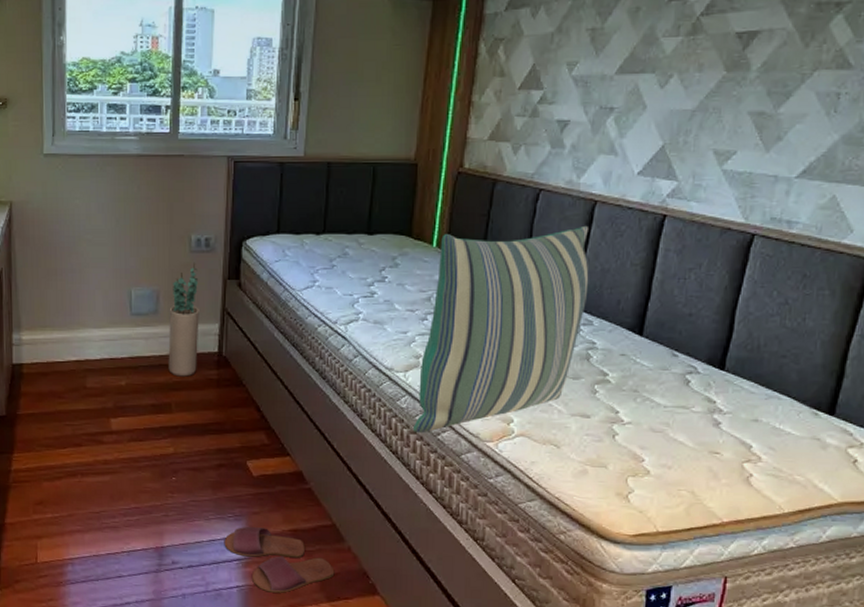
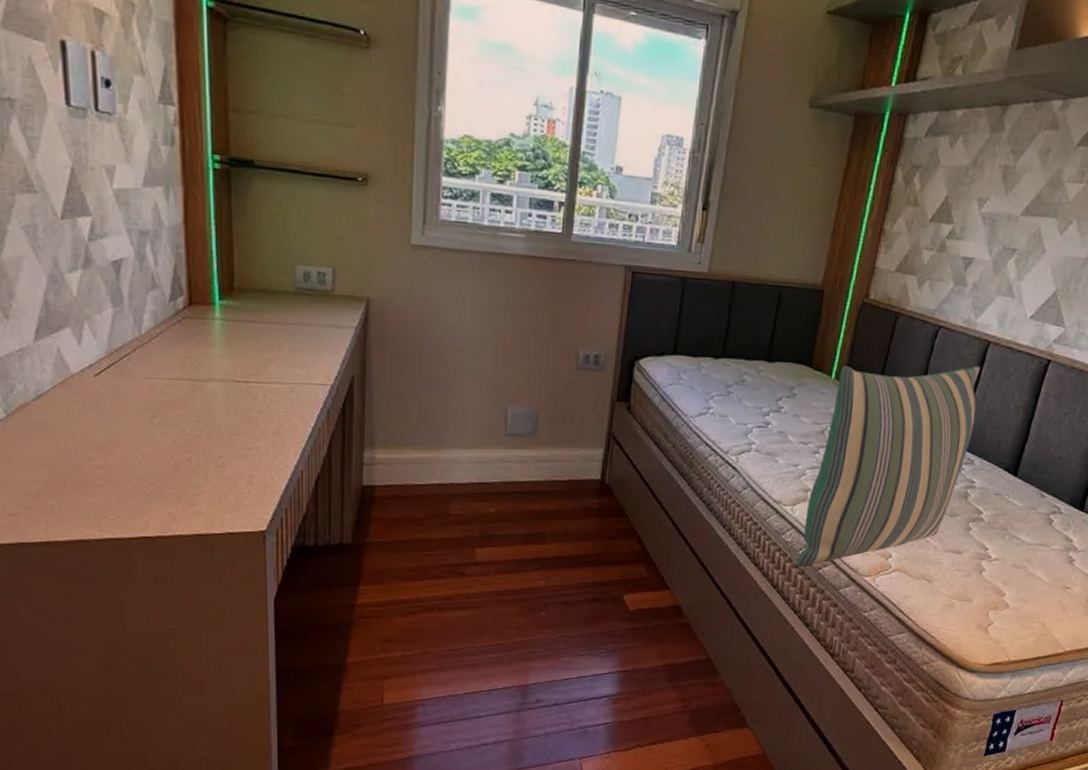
vase: present [168,262,199,377] -> none [544,380,584,505]
slippers: present [224,526,335,593] -> none [593,661,706,728]

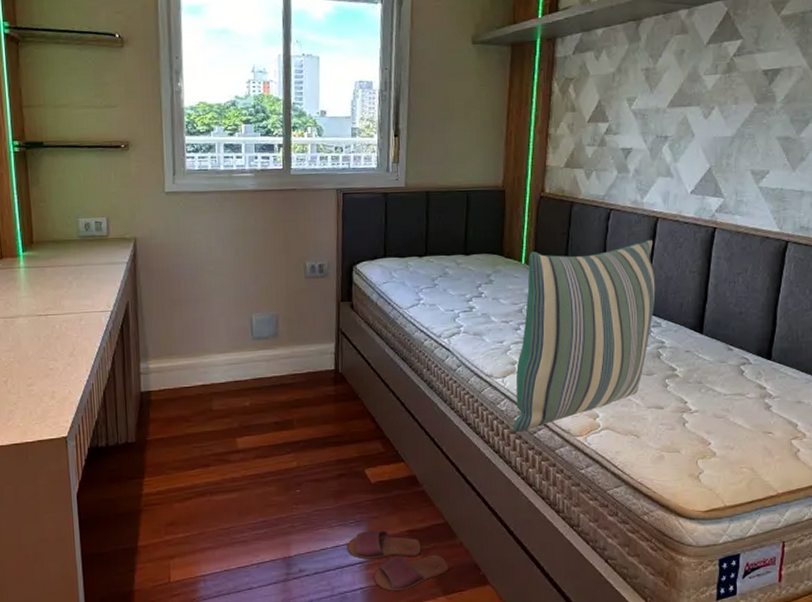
slippers: none [593,661,706,728] -> present [347,530,449,591]

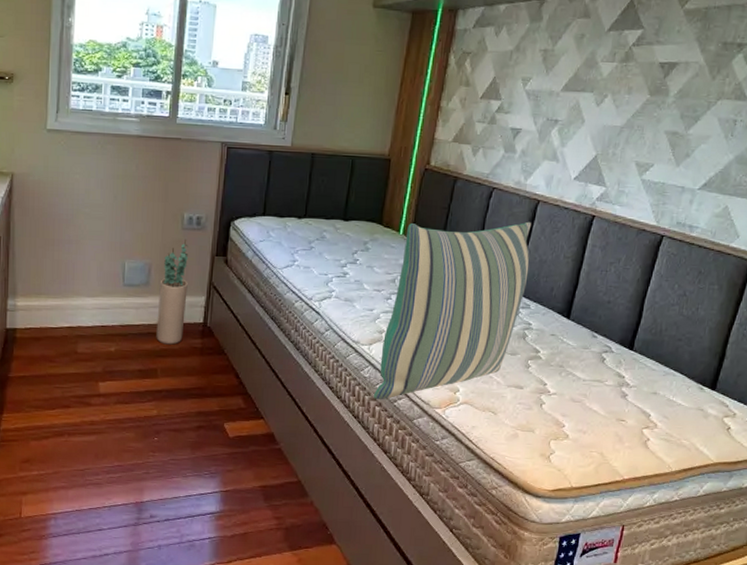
vase: none [288,287,317,395] -> present [156,238,188,345]
slippers: present [347,530,449,591] -> none [199,482,298,543]

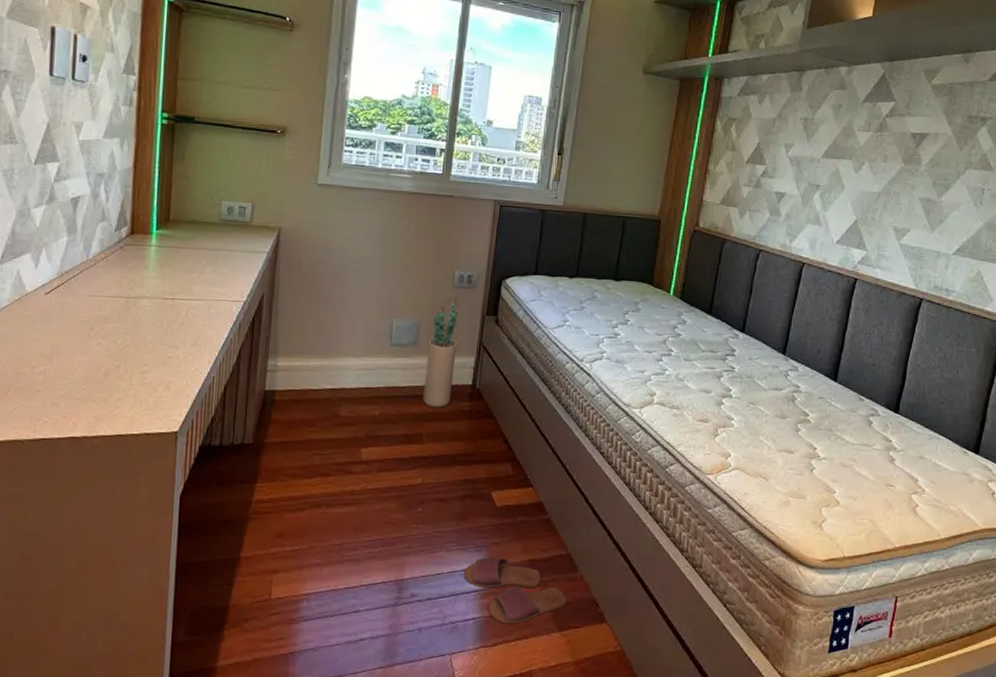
slippers: none [199,482,298,543] -> present [464,557,567,624]
pillow: present [374,221,532,400] -> none [645,283,798,466]

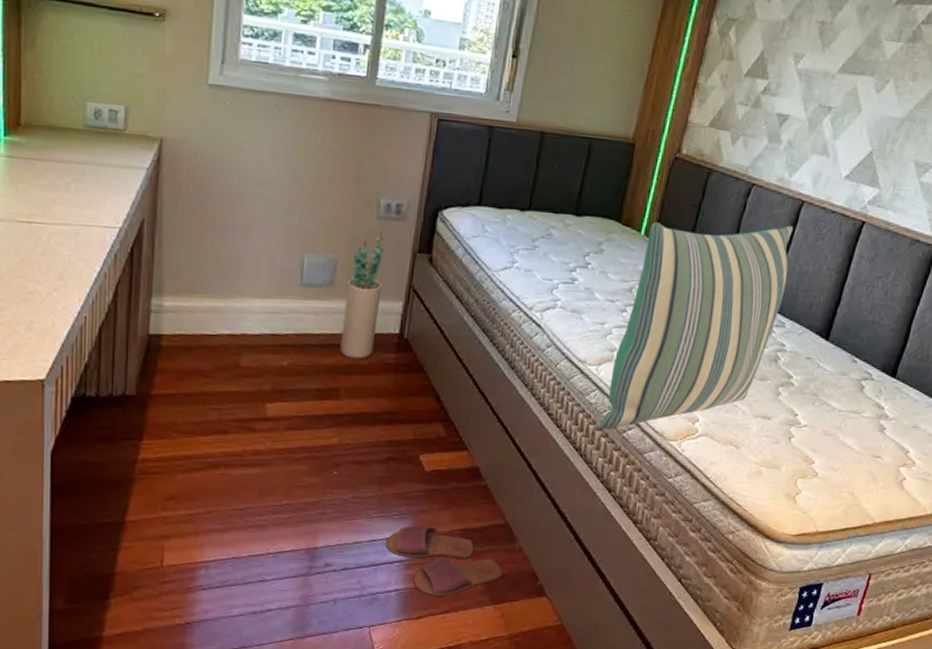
pillow: none [645,283,798,466] -> present [599,222,794,430]

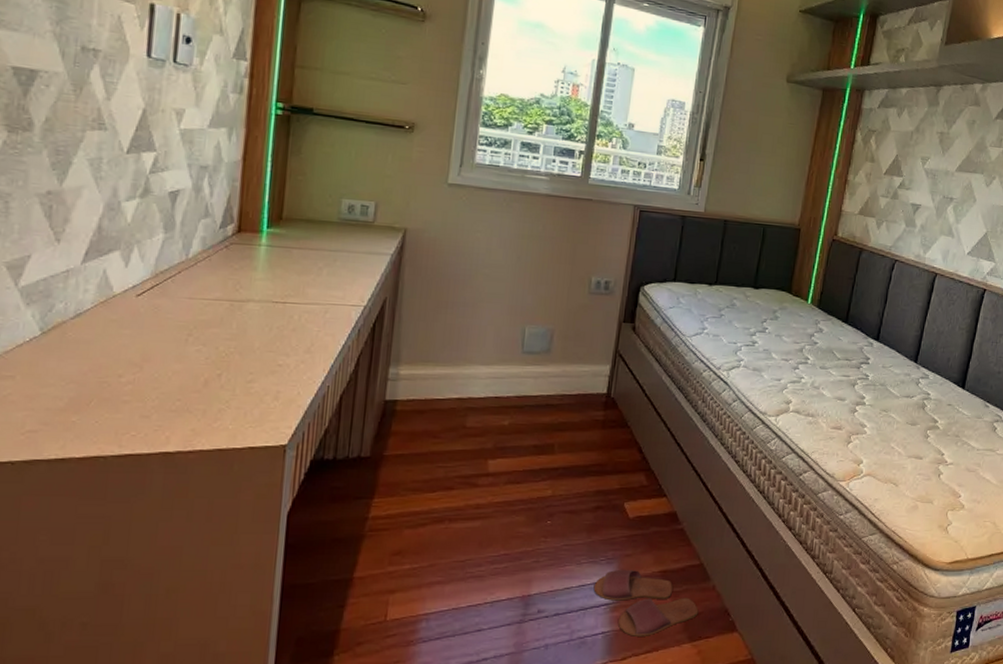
vase: present [340,230,384,360] -> none [555,303,595,418]
pillow: present [599,222,794,430] -> none [780,293,930,474]

